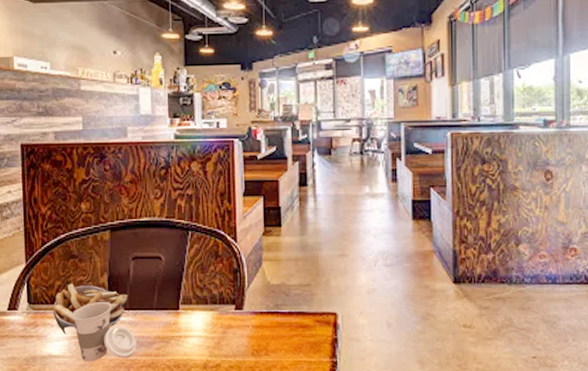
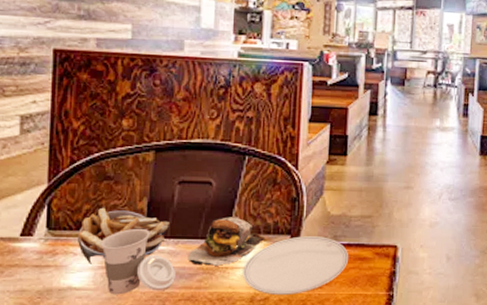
burger: none [145,289,212,336] -> present [187,217,265,267]
plate: none [195,305,291,363] -> present [243,236,349,296]

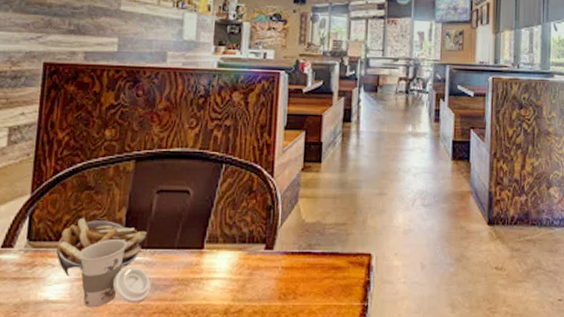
burger: present [187,217,265,267] -> none [163,226,241,278]
plate: present [243,236,349,296] -> none [218,245,324,308]

